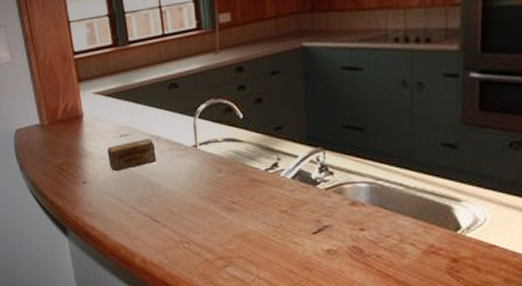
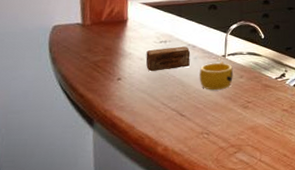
cup: none [168,153,210,190] -> present [199,61,234,91]

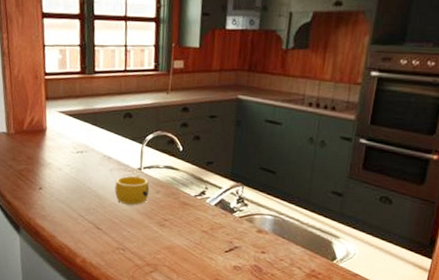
soap bar: present [145,46,191,72] -> none [64,157,106,183]

